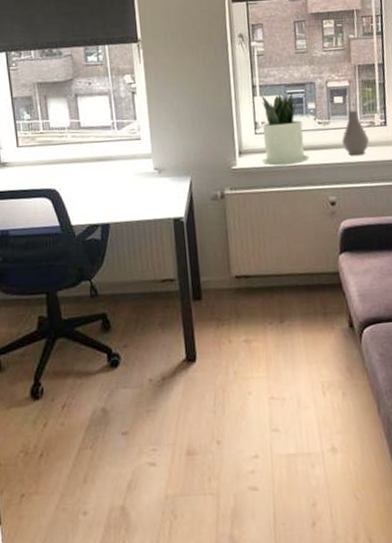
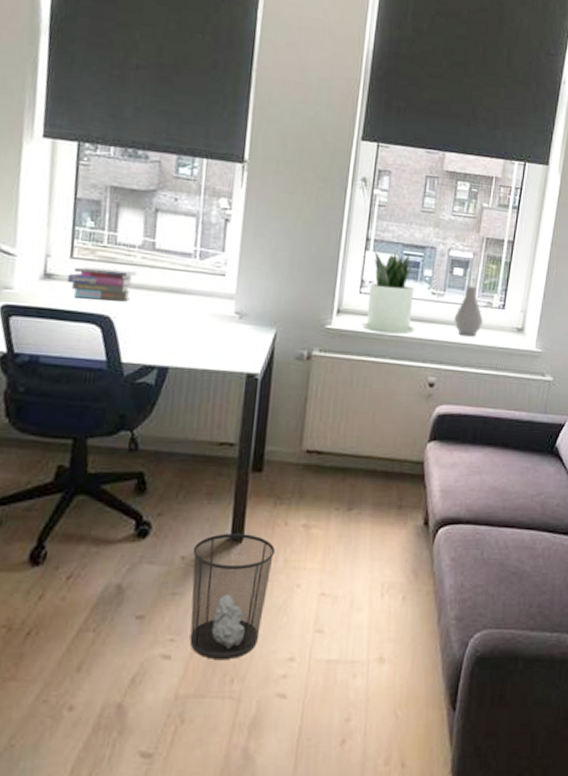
books: none [18,149,71,179] -> present [67,267,138,302]
waste bin: none [157,354,225,463] -> present [189,534,276,659]

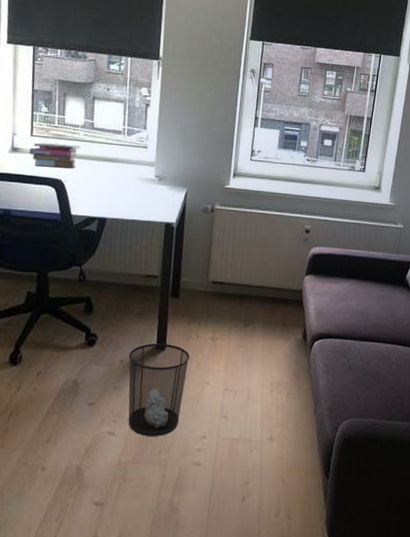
planter: present [361,251,415,335] -> none [252,128,294,193]
vase: present [454,285,484,338] -> none [324,153,349,195]

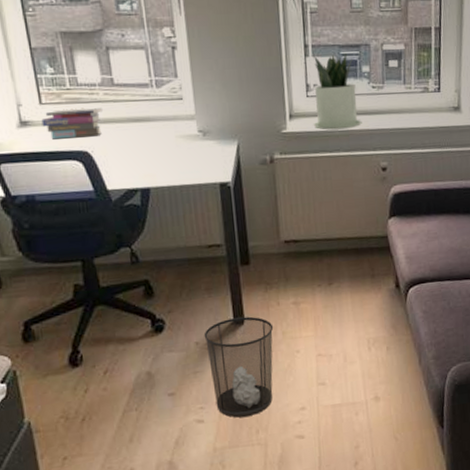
planter: none [252,128,294,193] -> present [313,53,362,130]

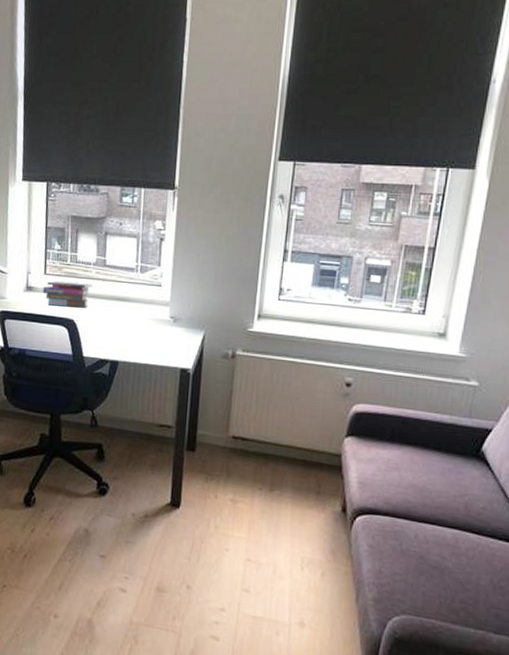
waste bin: present [204,316,274,418] -> none [140,499,208,601]
planter: present [313,53,362,130] -> none [280,262,332,338]

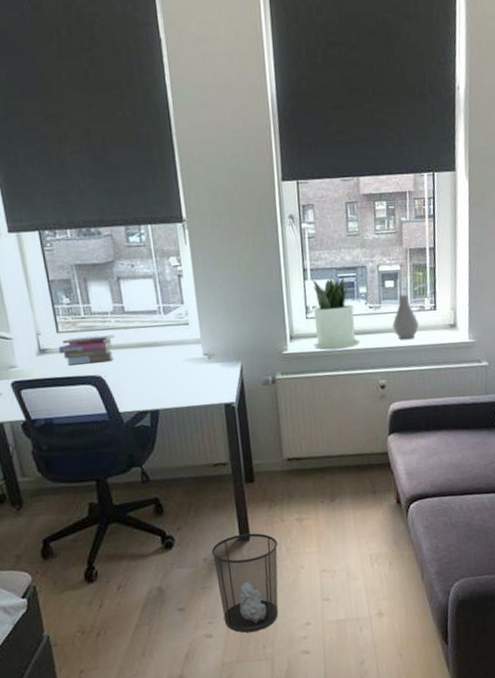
waste bin: none [140,499,208,601] -> present [211,533,278,633]
planter: none [280,262,332,338] -> present [312,276,360,351]
vase: none [371,292,403,342] -> present [392,294,420,341]

